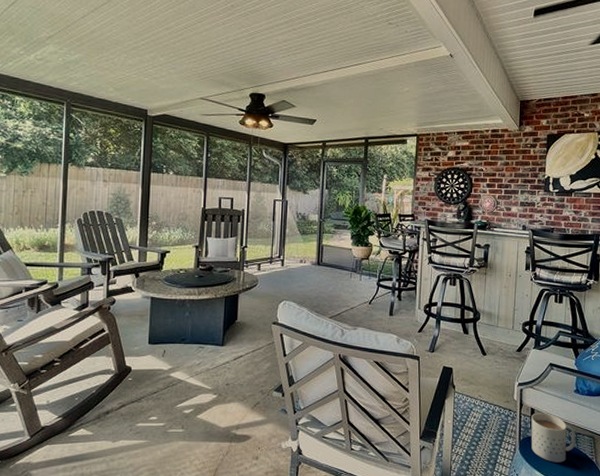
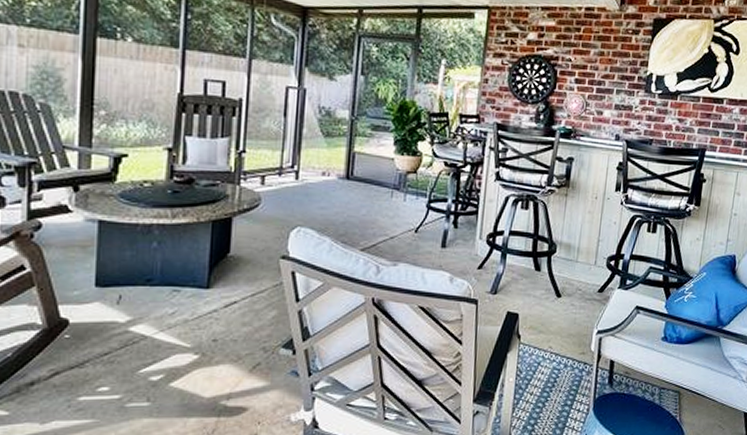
mug: present [531,412,576,463] -> none [607,365,659,423]

